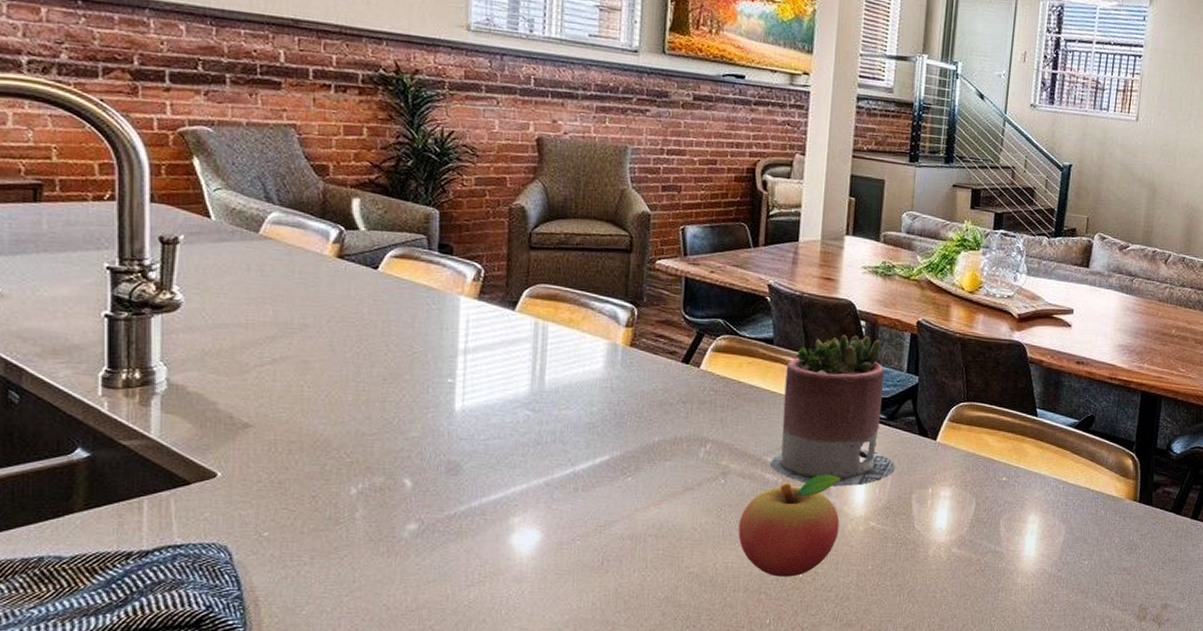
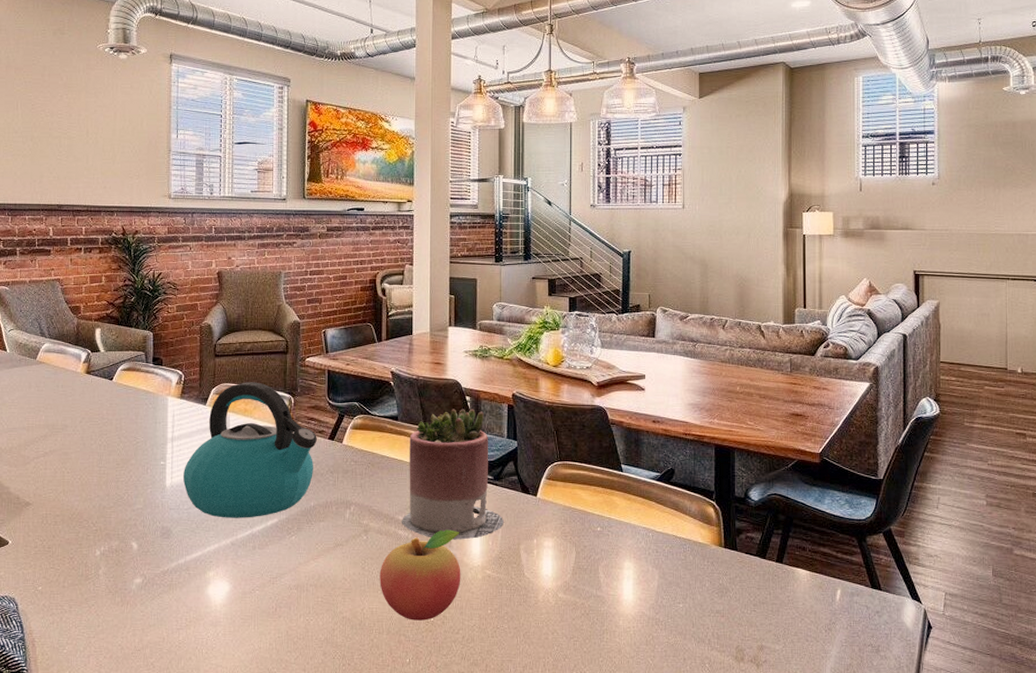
kettle: none [480,284,667,454] -> present [183,382,317,518]

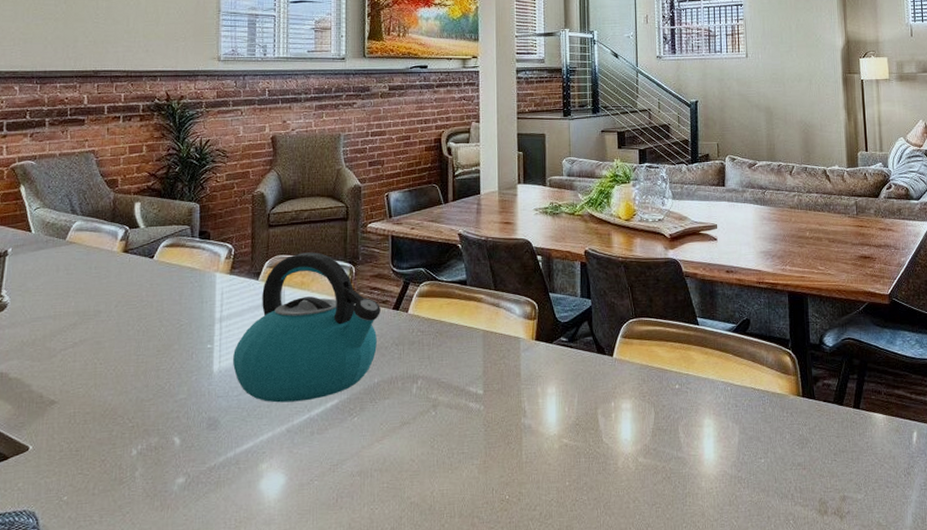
fruit: present [380,529,461,621] -> none [450,398,537,500]
succulent planter: present [402,409,504,540] -> none [473,268,580,409]

